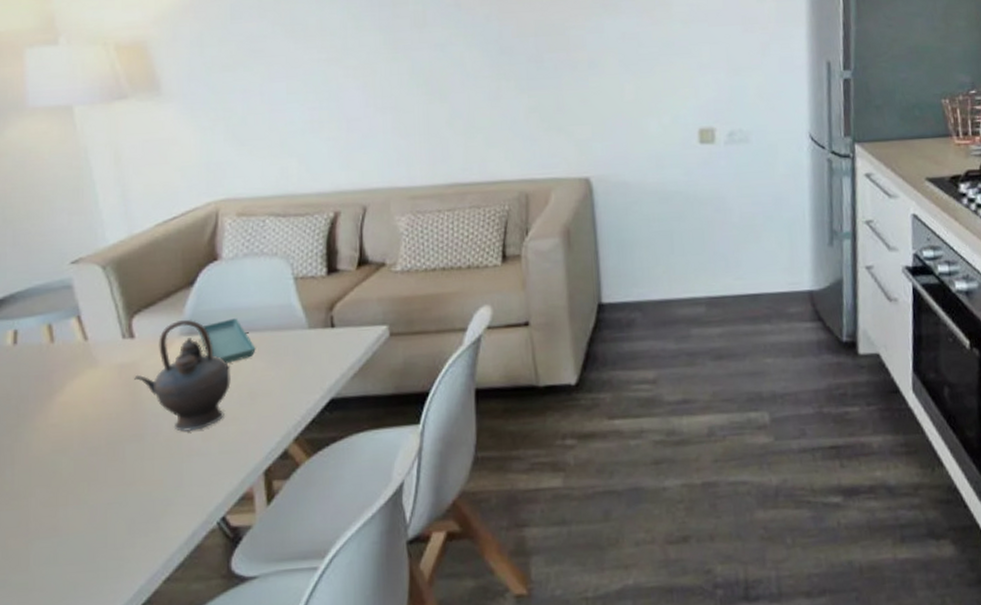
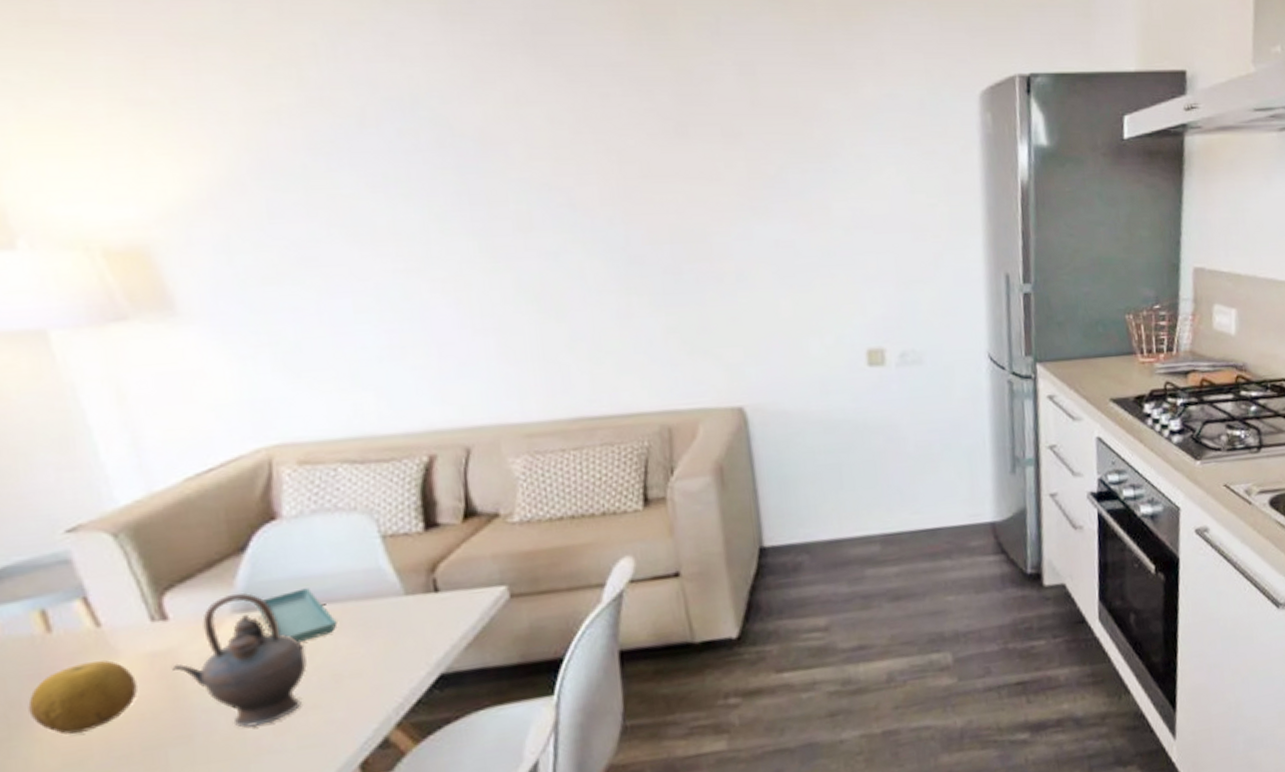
fruit: none [33,368,108,426] -> present [28,660,138,735]

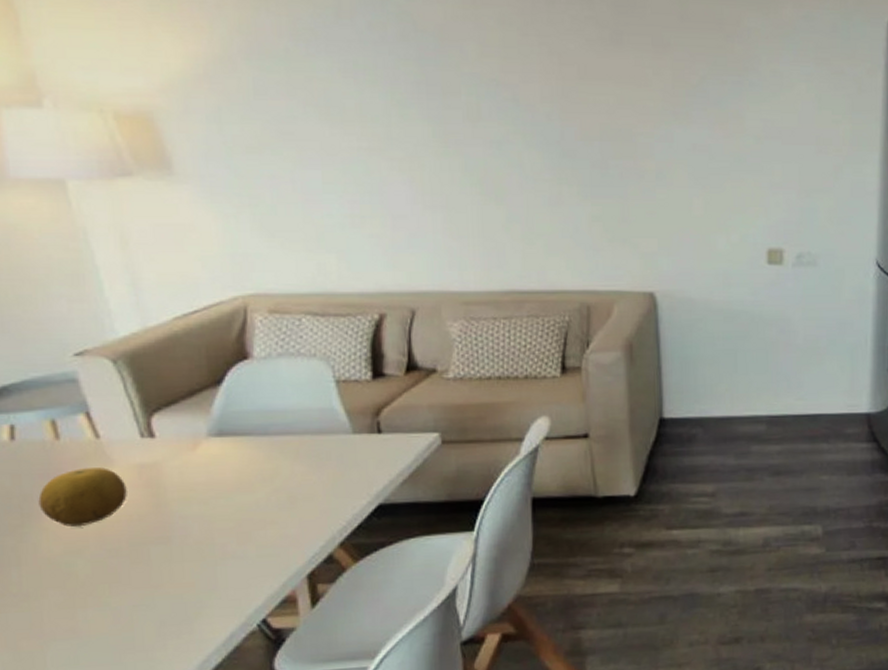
teapot: present [172,592,307,728] -> none [157,419,268,535]
saucer: present [255,588,338,643] -> none [227,420,295,467]

